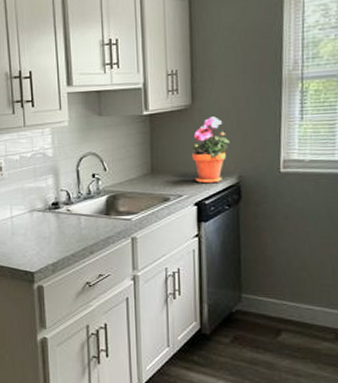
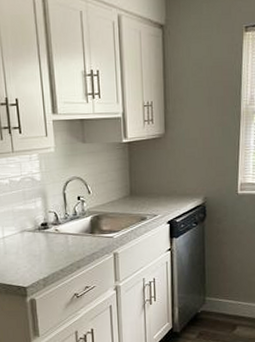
potted plant: present [192,116,230,184] -> none [165,145,197,205]

